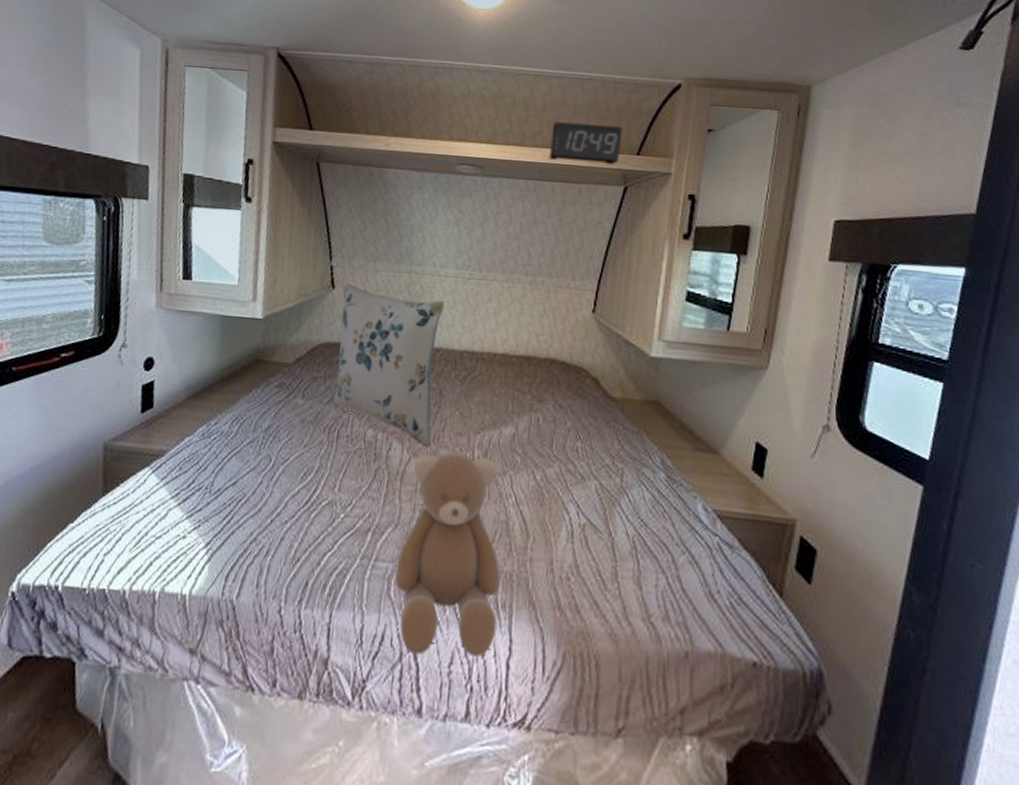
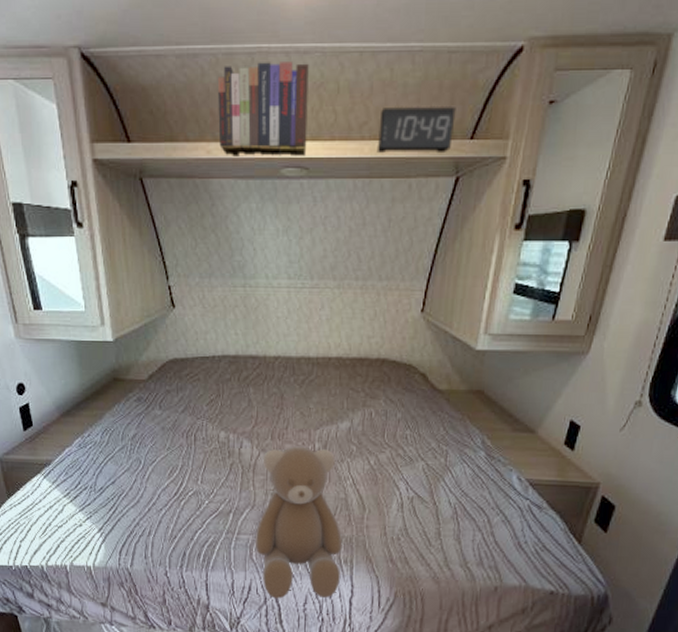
pillow: present [333,282,445,447] -> none [183,301,280,443]
books: none [398,75,488,156] -> present [217,62,309,158]

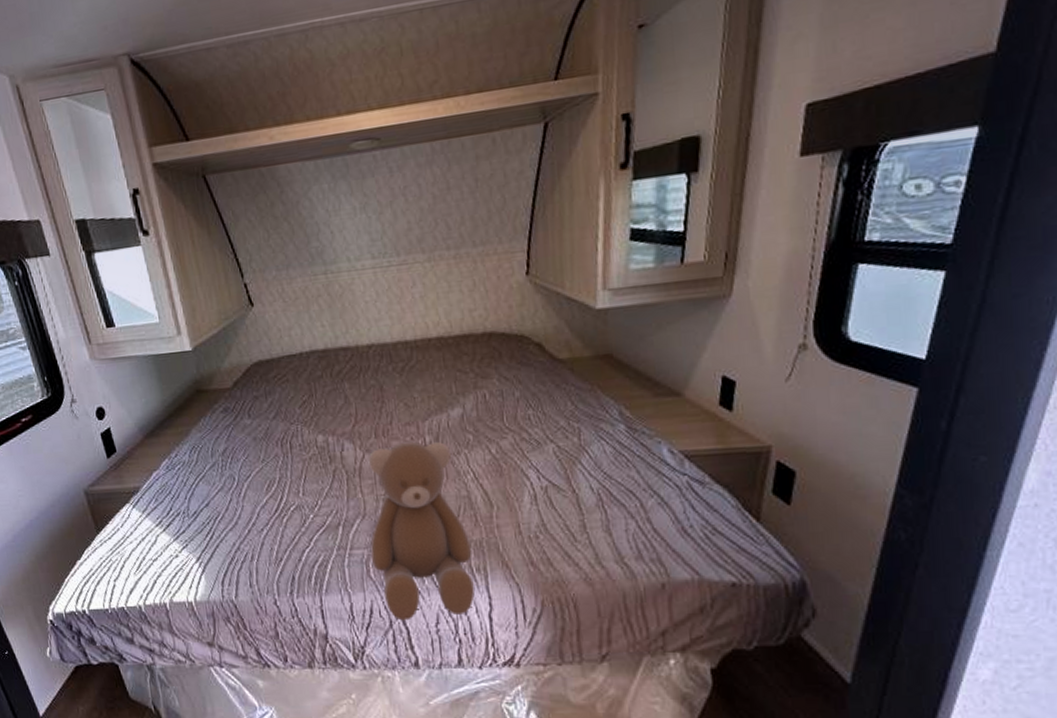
books: present [217,62,309,158] -> none [271,32,376,140]
alarm clock: present [376,106,456,154] -> none [450,49,535,112]

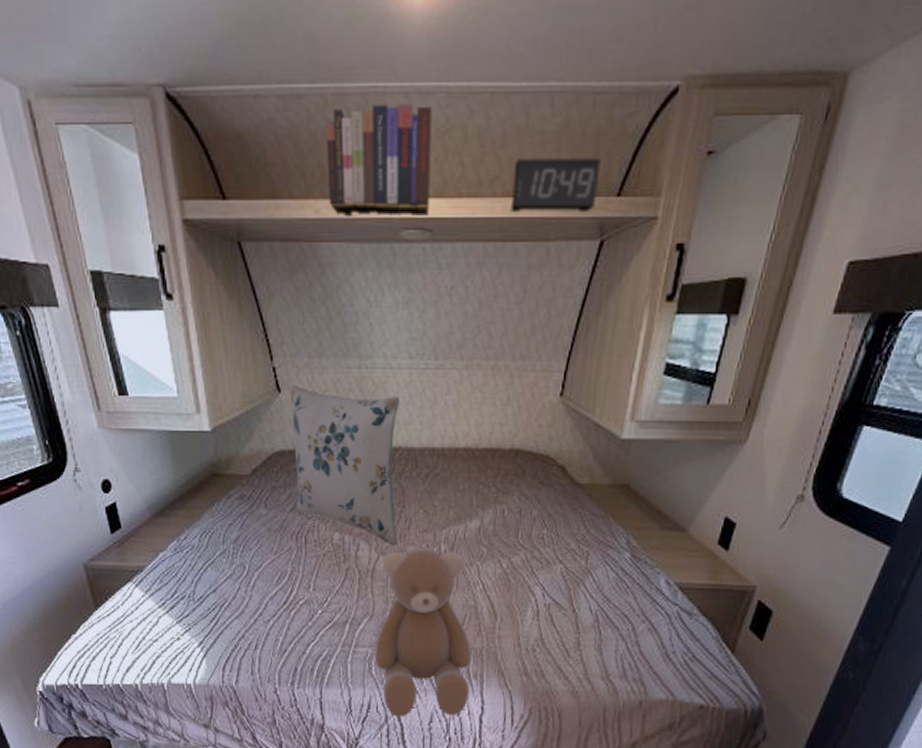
pillow: none [262,296,381,441] -> present [290,385,401,545]
books: none [271,32,376,140] -> present [325,104,432,218]
alarm clock: none [450,49,535,112] -> present [510,156,601,214]

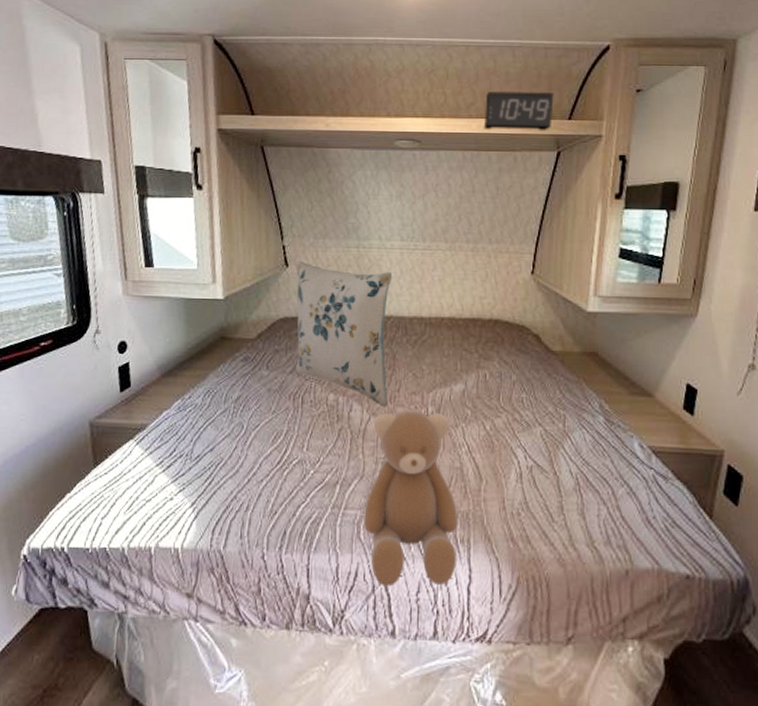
books: present [325,104,432,218] -> none [337,52,421,131]

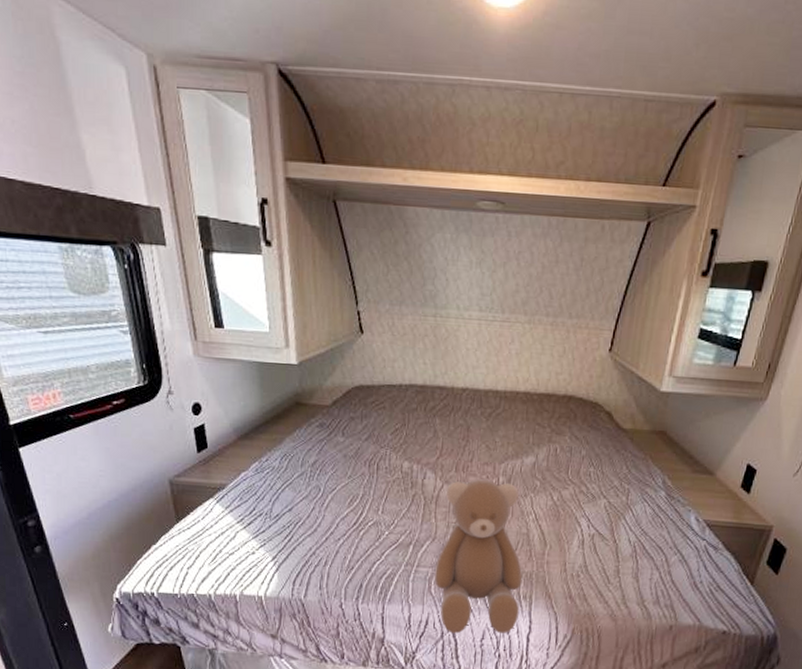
pillow: present [296,260,393,406] -> none [371,327,470,475]
alarm clock: present [483,90,554,131] -> none [572,148,650,198]

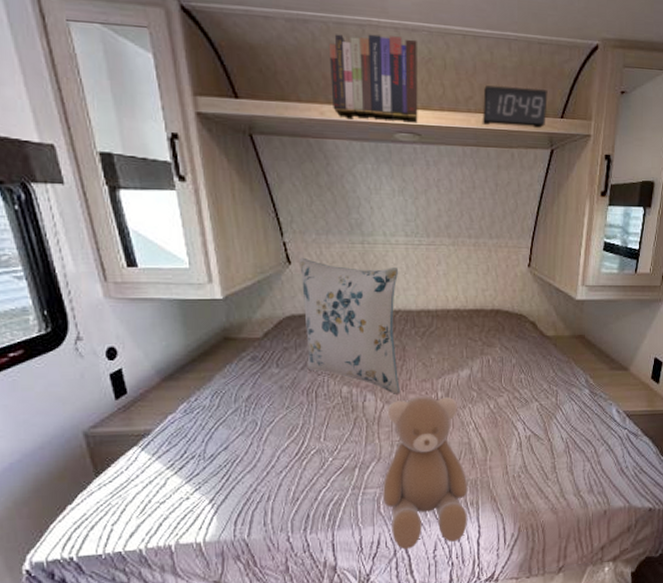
pillow: none [371,327,470,475] -> present [299,257,400,394]
books: none [416,94,509,190] -> present [328,34,418,123]
alarm clock: none [572,148,650,198] -> present [482,85,548,129]

